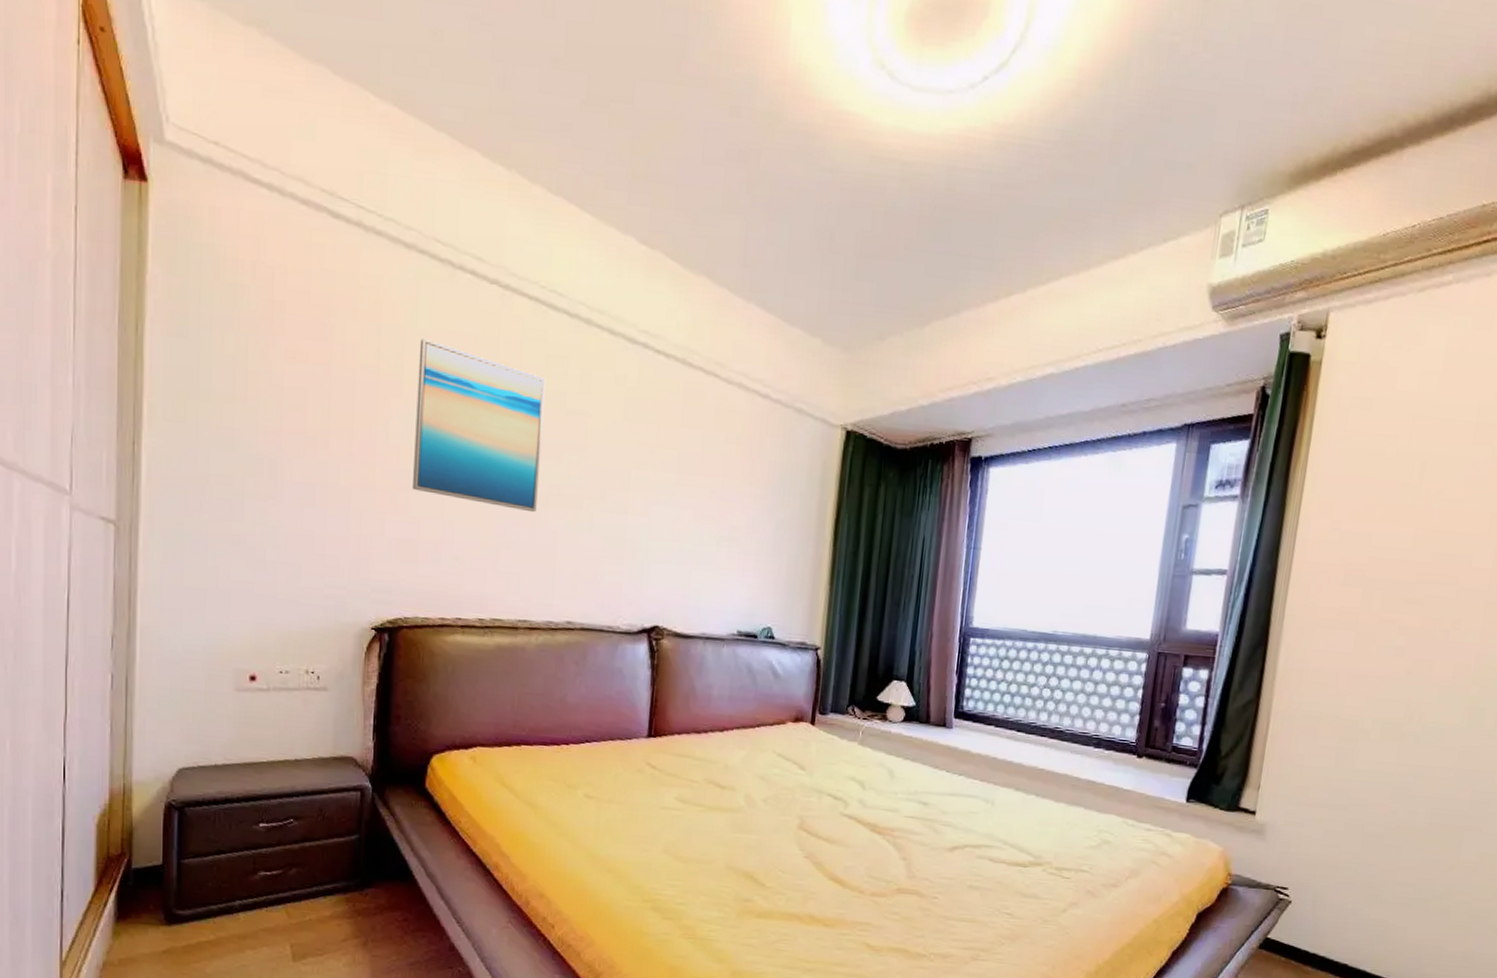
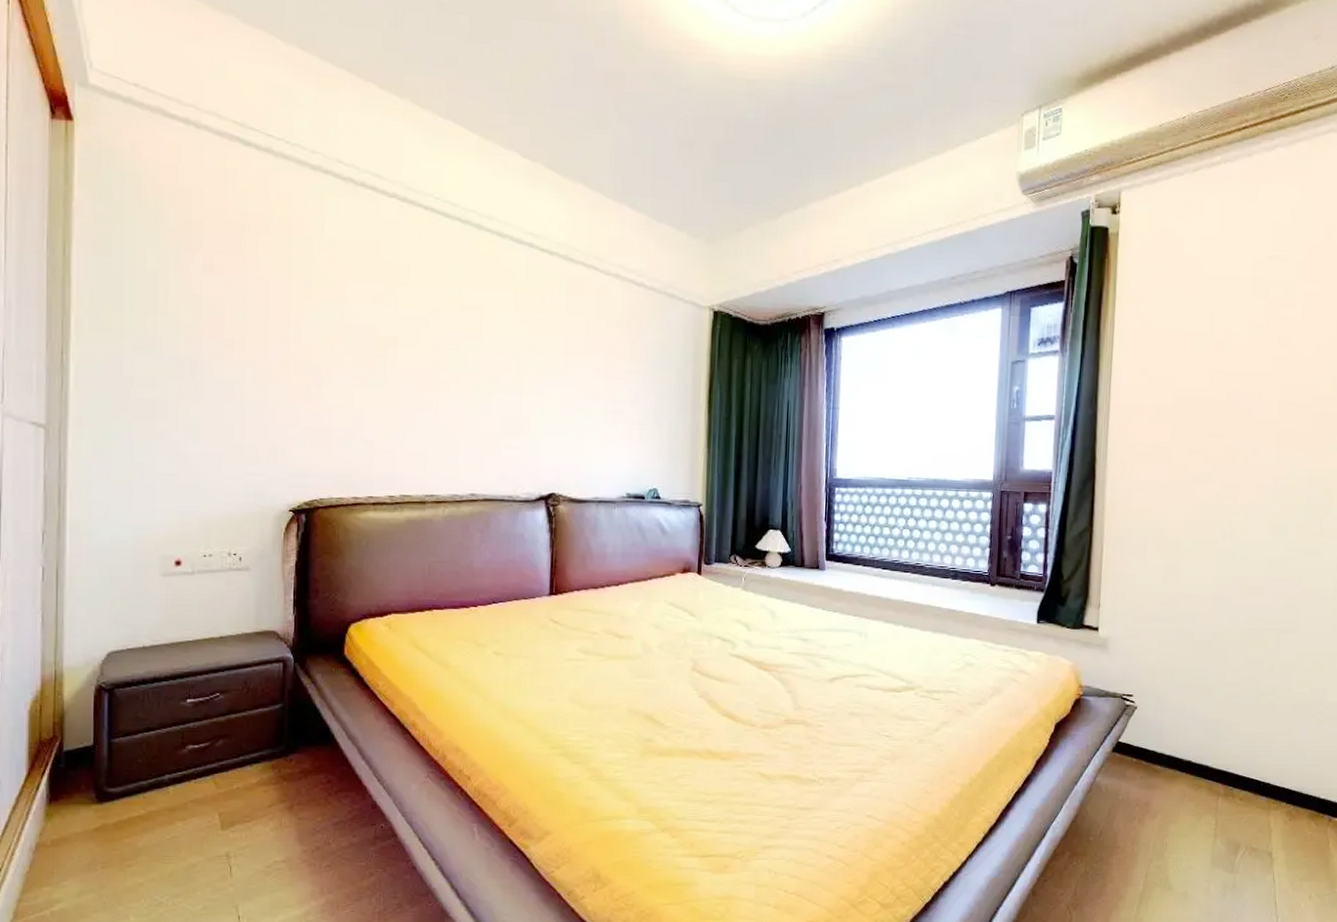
wall art: present [413,339,546,513] -> none [324,248,443,397]

